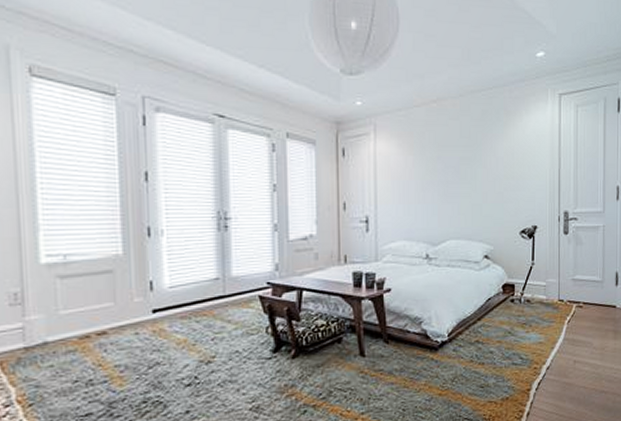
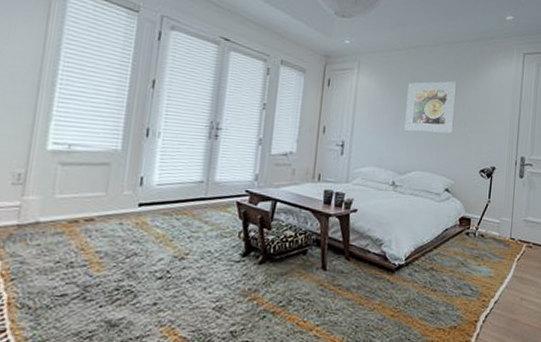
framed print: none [433,135,488,197] -> present [404,81,456,133]

